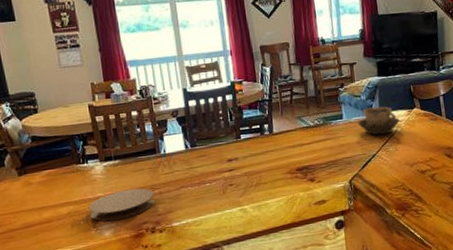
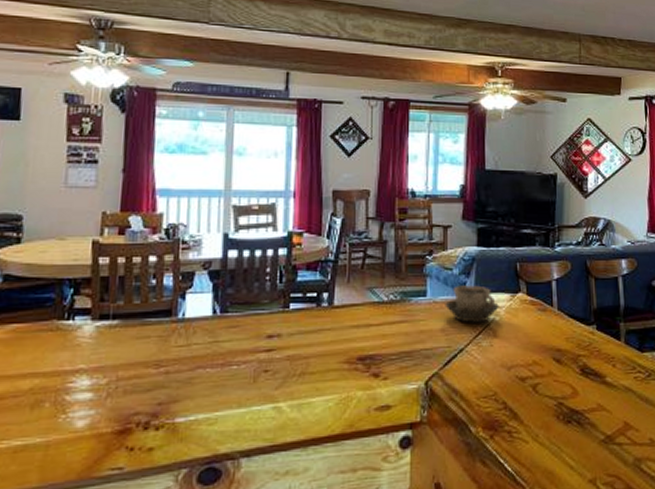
coaster: present [88,188,155,222] -> none [61,363,158,407]

